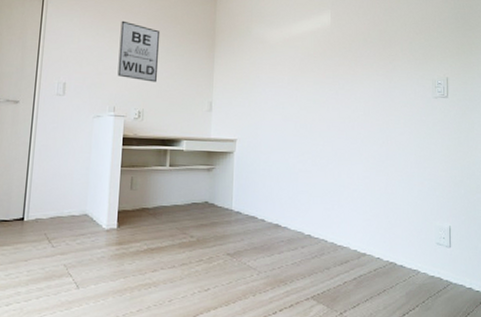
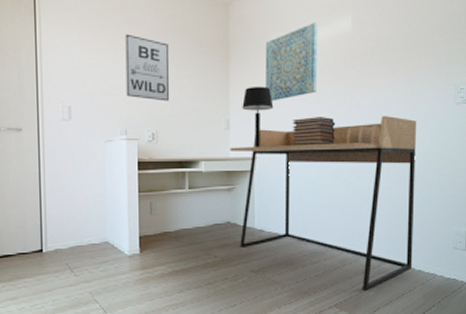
desk: none [211,106,395,283] -> present [230,116,416,290]
table lamp: none [225,72,255,130] -> present [242,86,274,147]
wall art: none [248,17,299,87] -> present [265,23,318,101]
book stack: none [272,103,314,132] -> present [292,117,335,146]

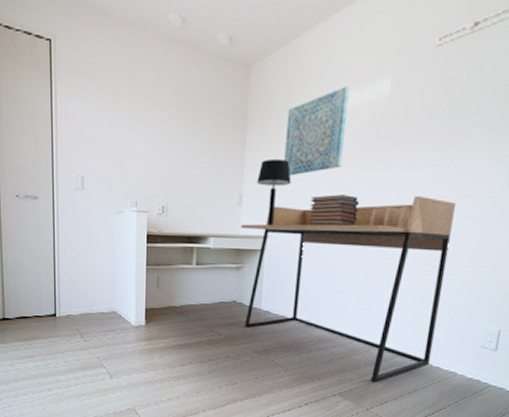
wall art: present [125,34,170,101] -> none [138,99,184,173]

